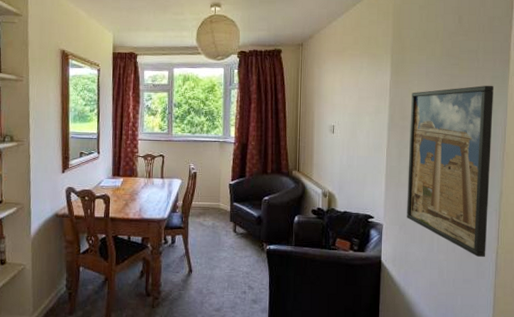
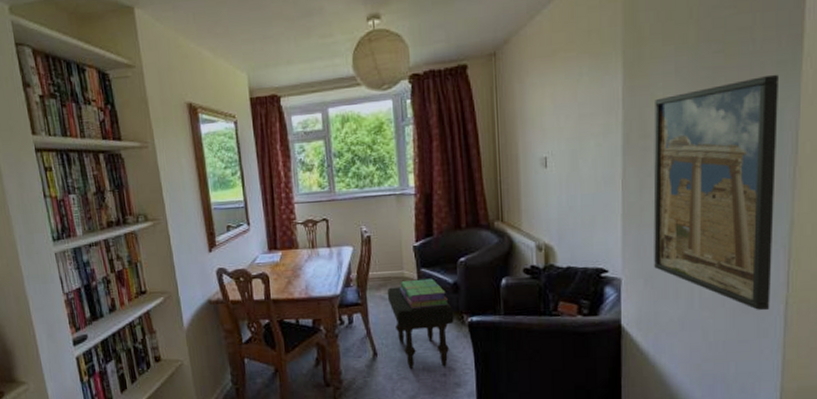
ottoman: none [205,216,256,286] -> present [387,287,454,369]
stack of books: none [215,211,252,235] -> present [399,278,448,309]

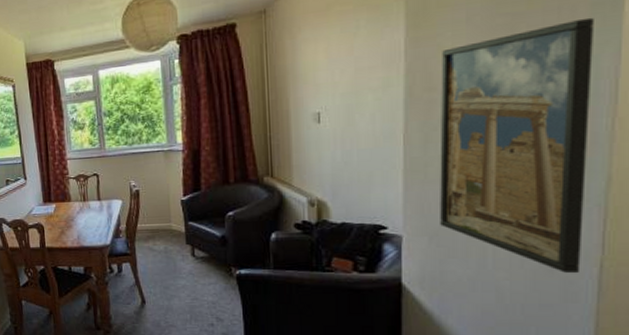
ottoman: present [387,287,454,369] -> none [155,239,222,317]
stack of books: present [399,278,448,309] -> none [167,231,216,260]

